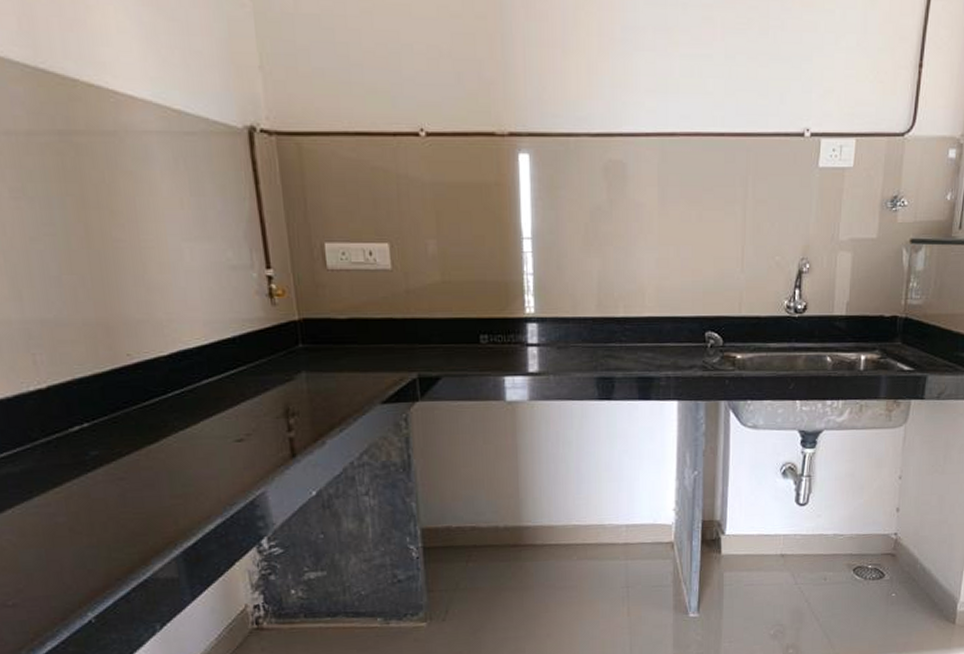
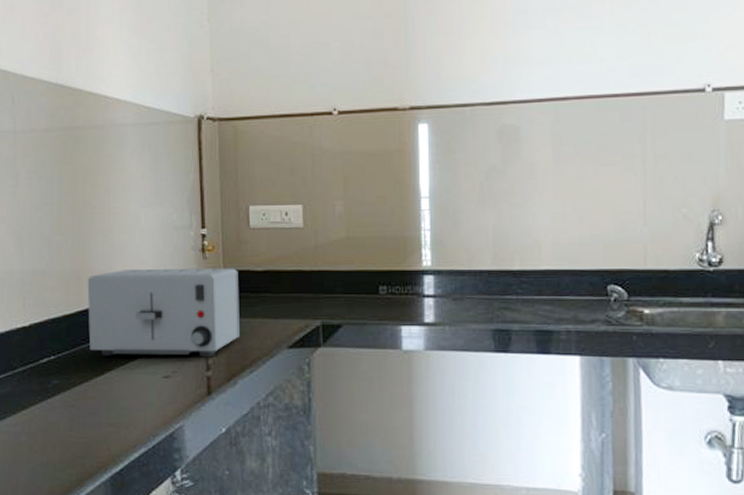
toaster: none [120,316,324,421] -> present [87,268,239,357]

